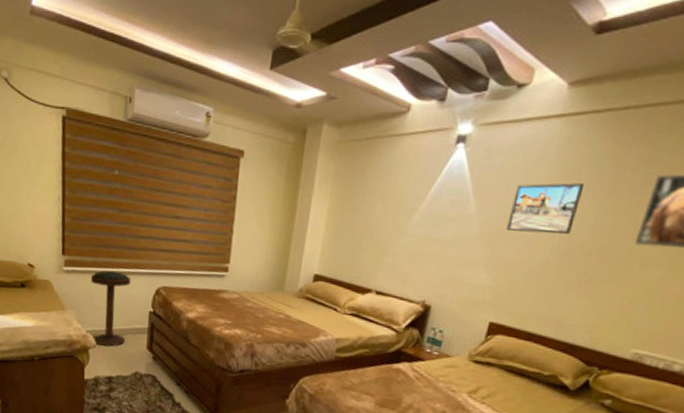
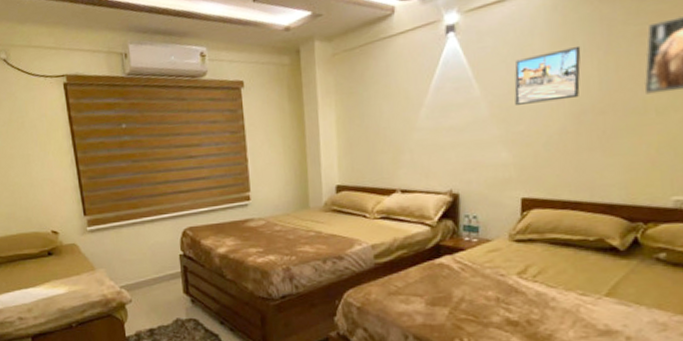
bar stool: present [91,270,131,347] -> none [116,221,161,299]

